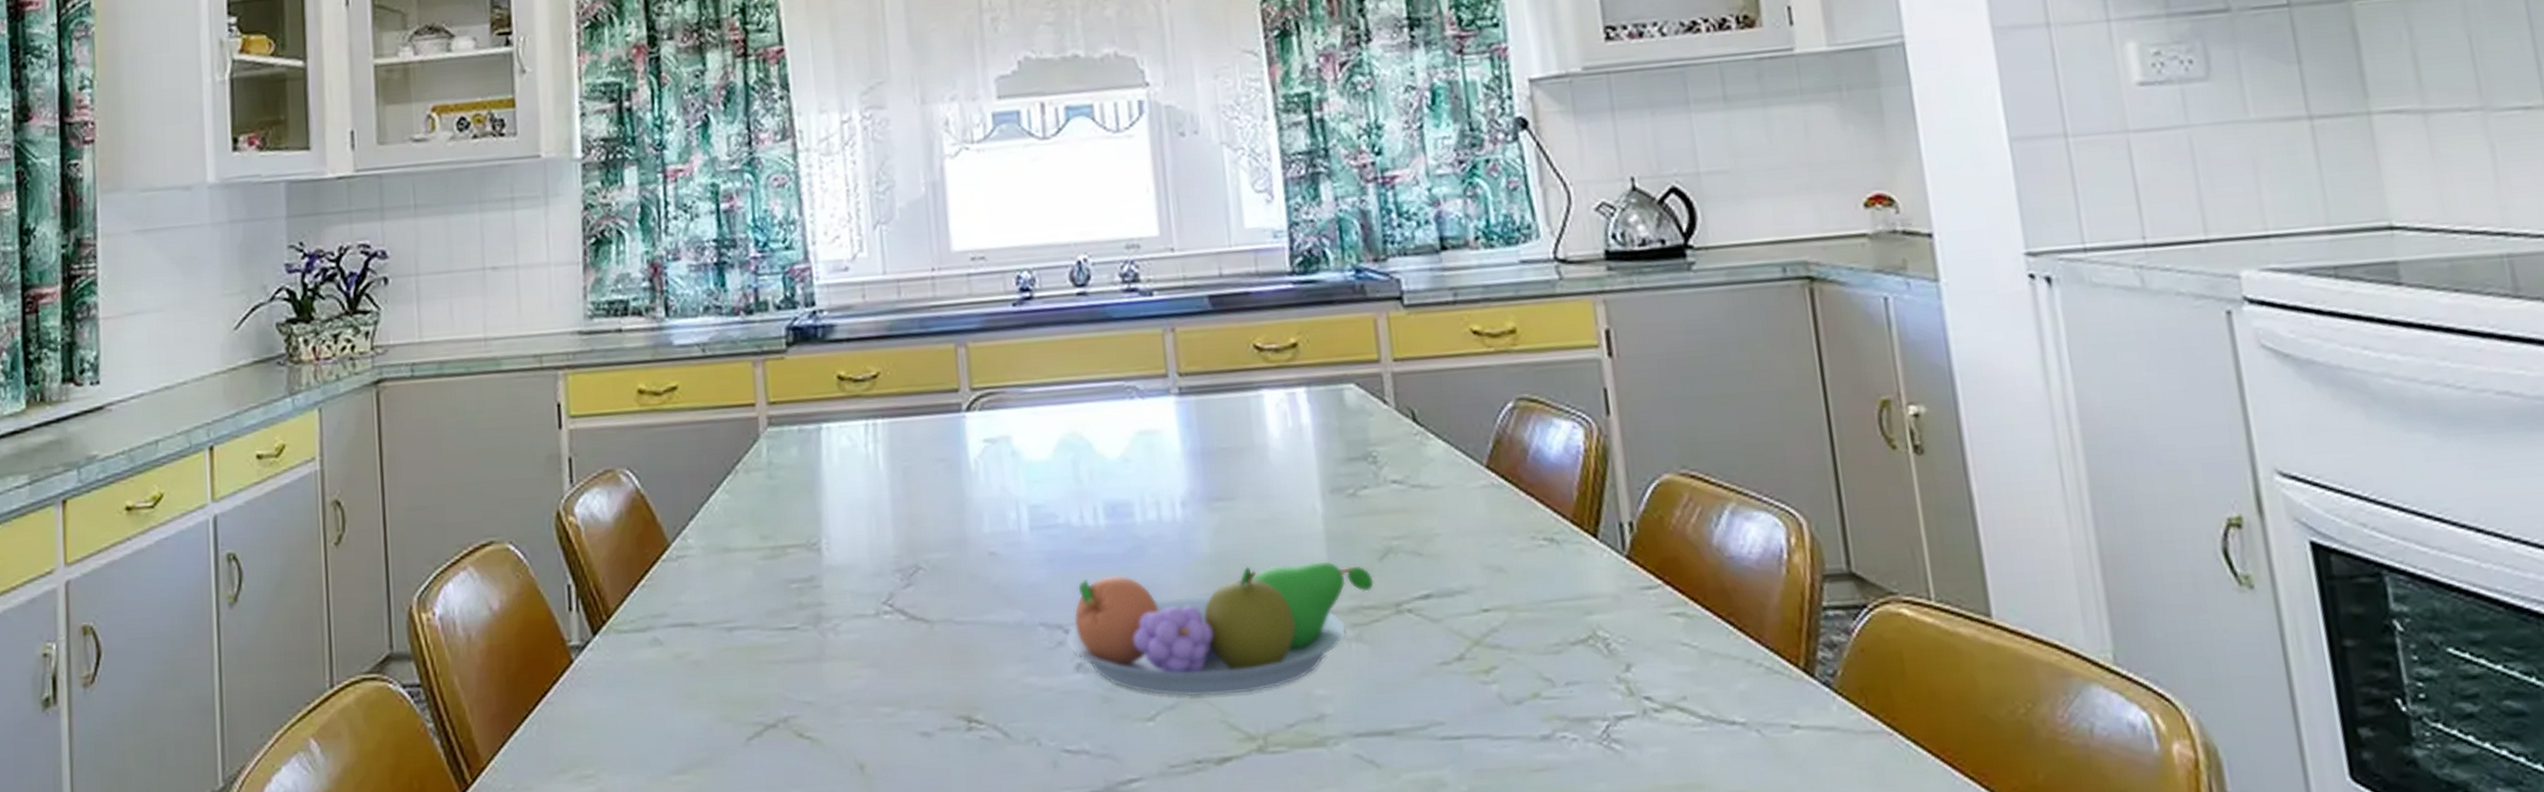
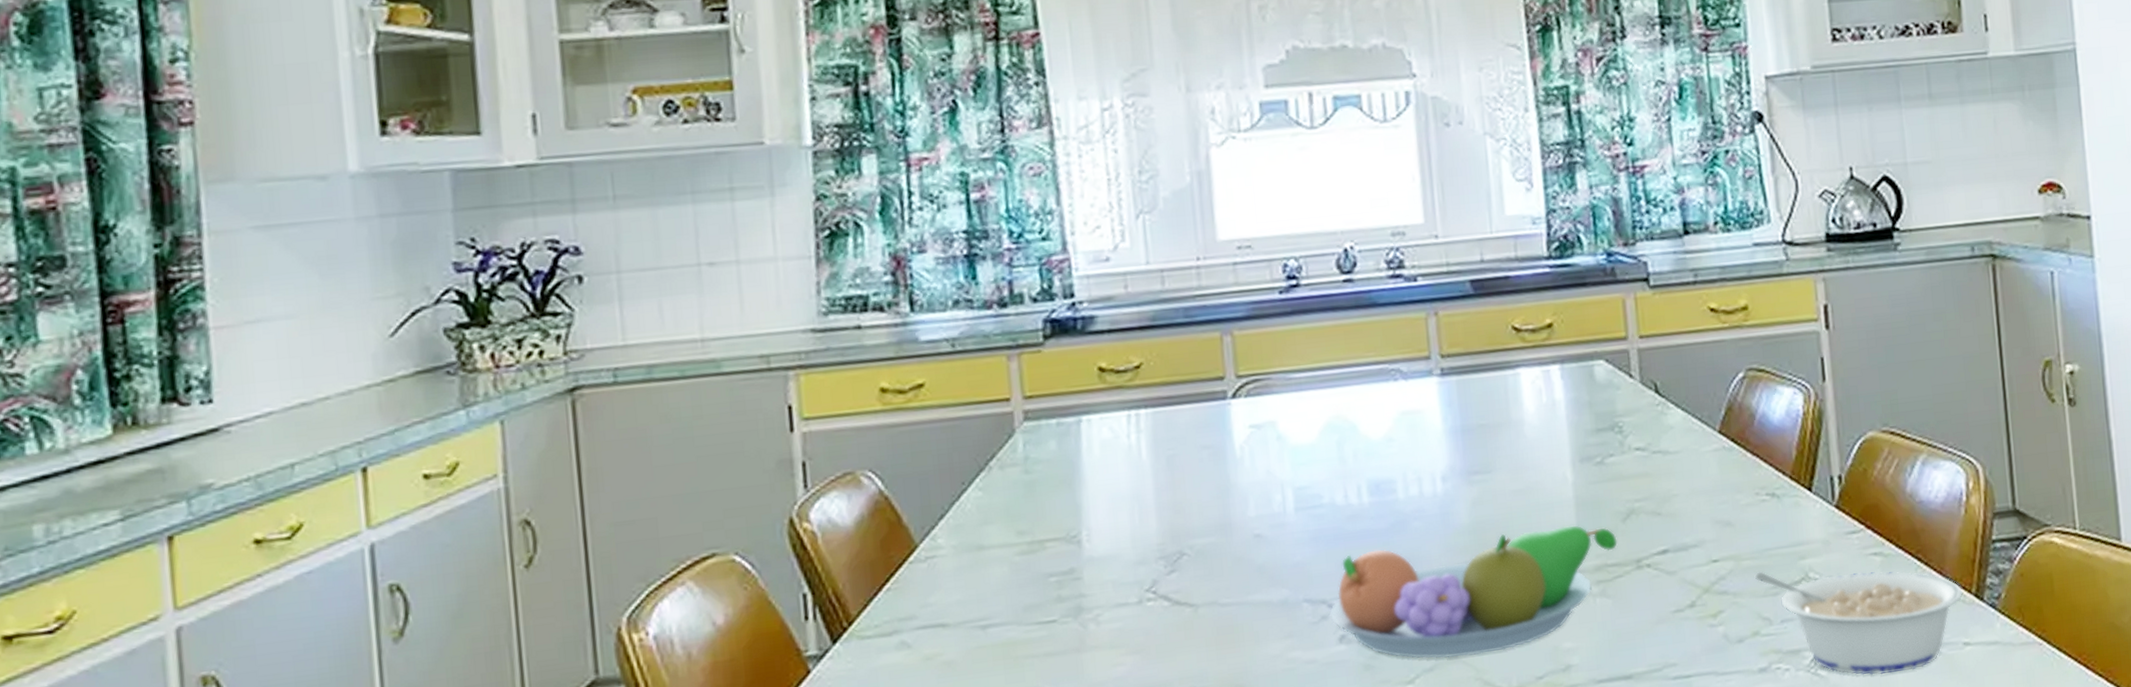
legume: none [1533,625,1788,755] -> present [1755,571,1963,675]

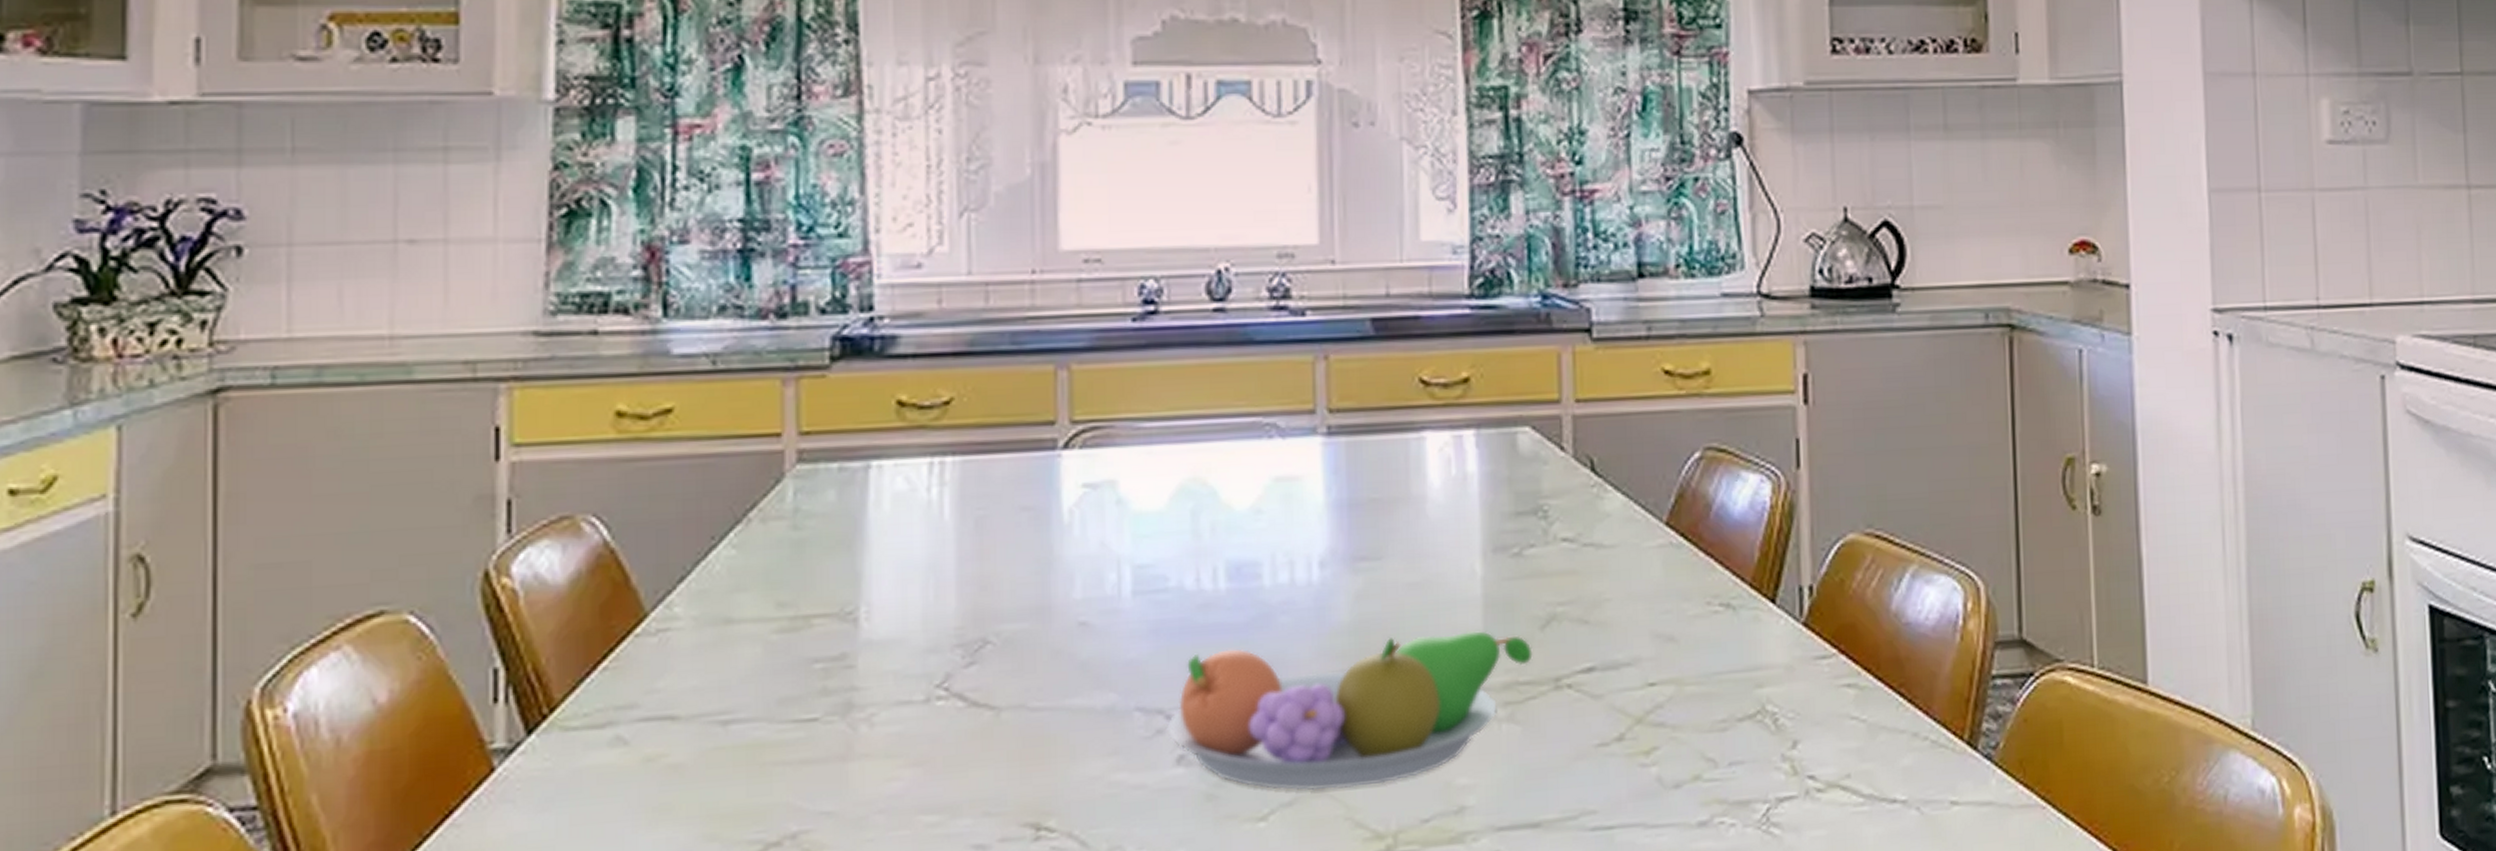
legume: present [1755,571,1963,675] -> none [1700,700,1952,837]

